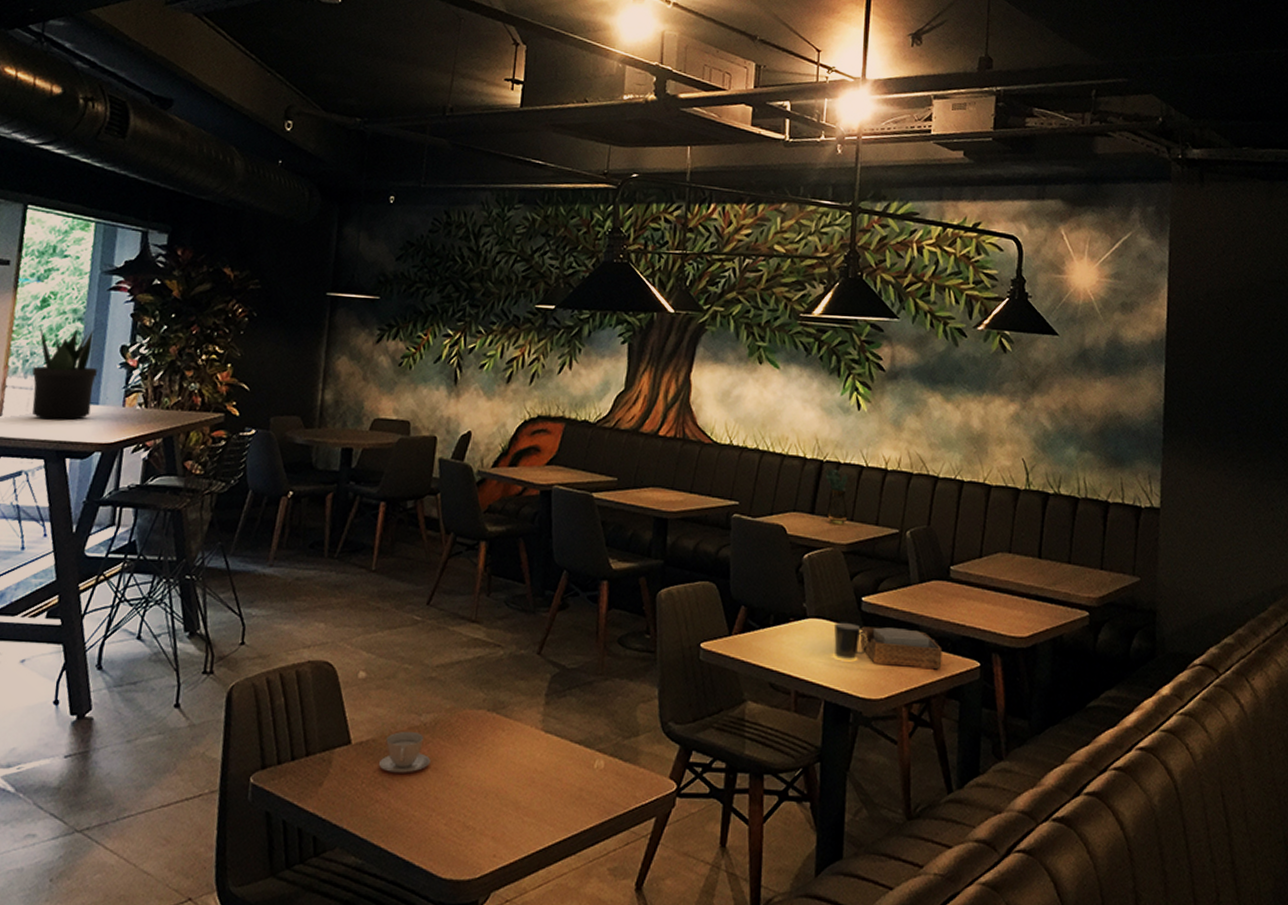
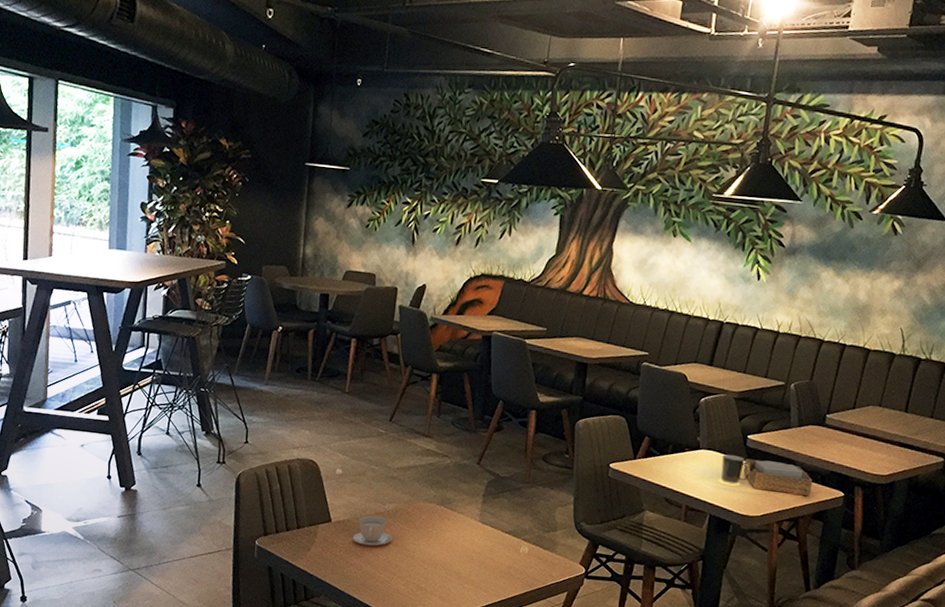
planter: present [32,325,97,420] -> none [73,183,123,262]
vase: present [825,465,849,526] -> none [724,326,745,377]

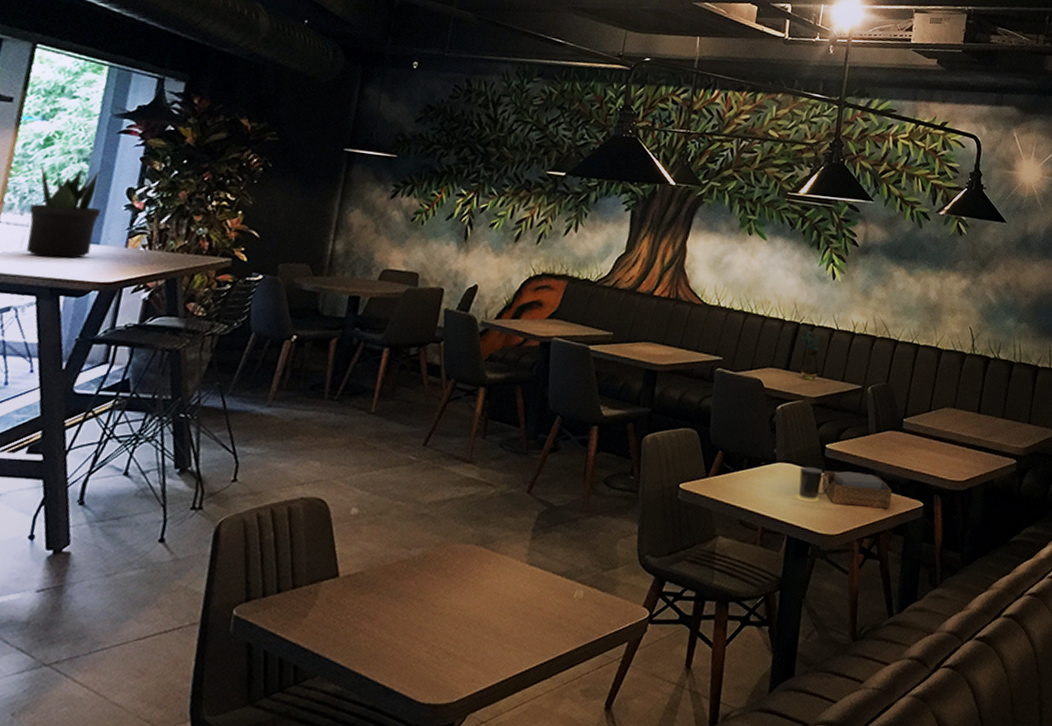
planter: none [73,183,123,262] -> present [26,163,101,258]
teacup: present [352,515,393,546] -> none [364,564,417,604]
vase: none [724,326,745,377] -> present [800,327,821,381]

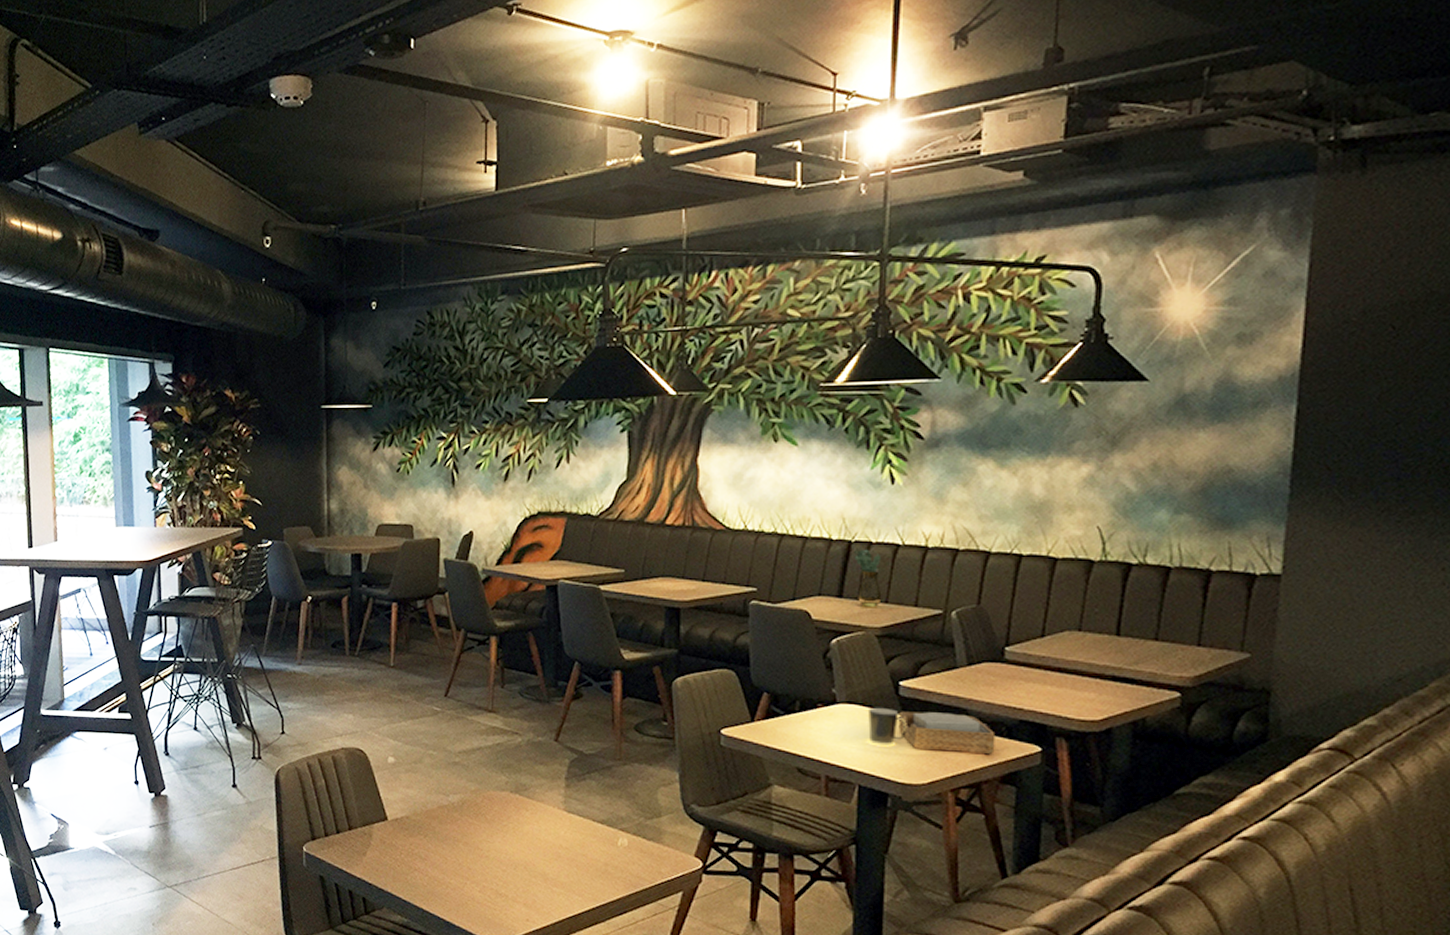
planter: present [26,163,101,258] -> none [75,458,129,542]

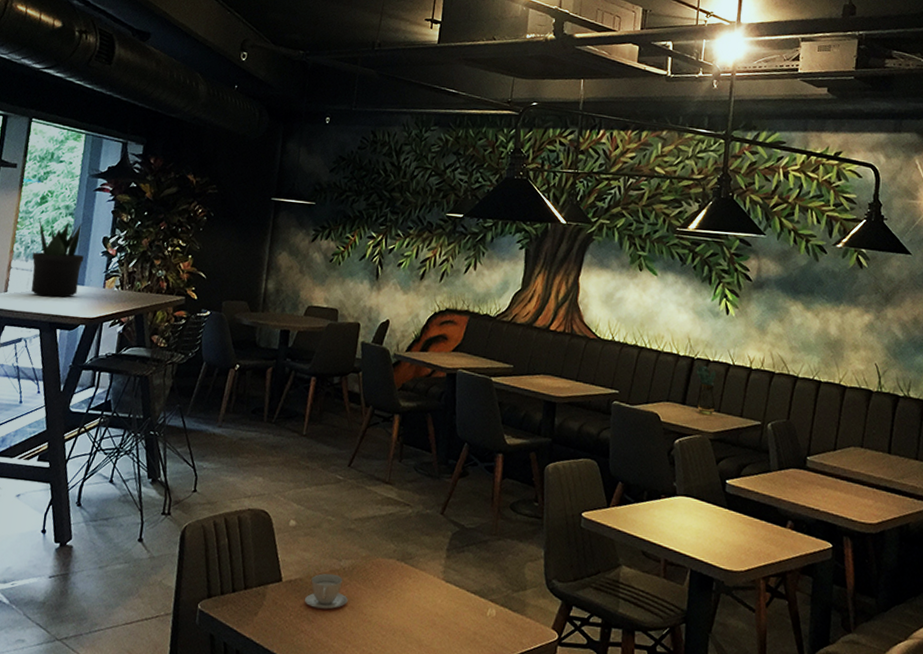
planter: none [75,458,129,542] -> present [31,218,84,298]
teacup: none [413,809,461,847] -> present [304,573,348,610]
mug: present [868,707,907,746] -> none [700,501,731,536]
napkin holder: present [899,711,996,755] -> none [724,506,798,549]

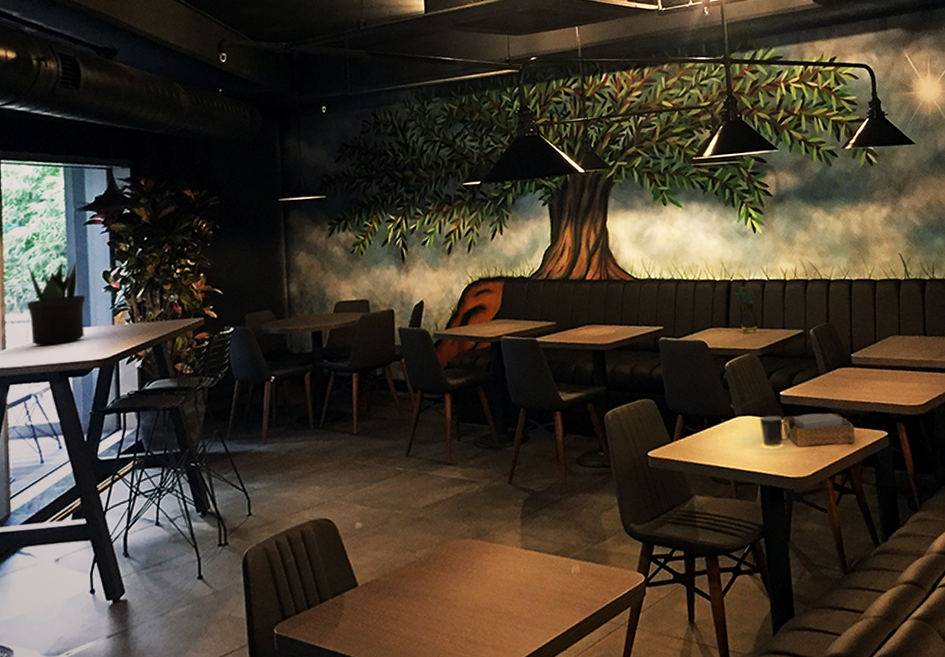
teacup: present [304,573,348,610] -> none [384,566,430,605]
mug: none [700,501,731,536] -> present [760,415,791,448]
napkin holder: none [724,506,798,549] -> present [783,413,856,447]

